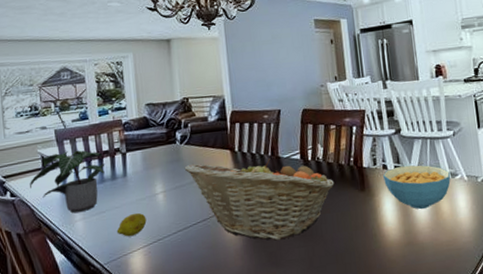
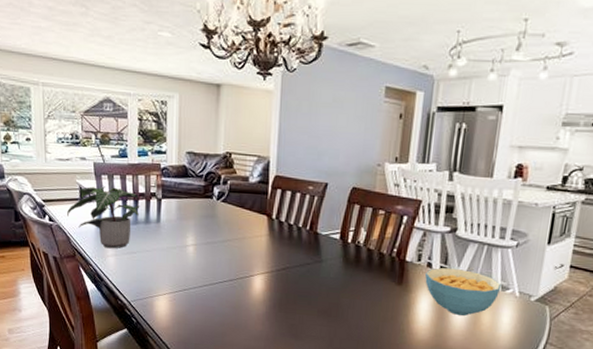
fruit: present [116,212,147,237] -> none [145,259,175,281]
fruit basket: present [184,157,335,241] -> none [218,222,371,315]

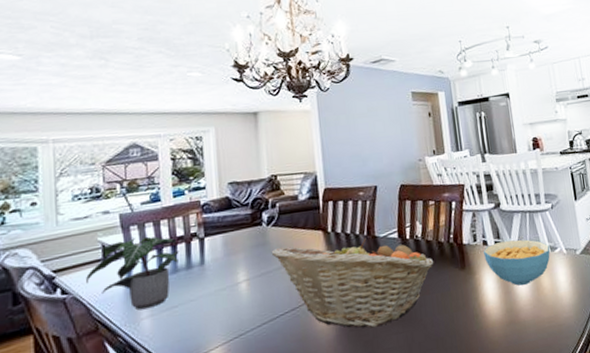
fruit basket: none [218,222,371,315] -> present [271,237,434,328]

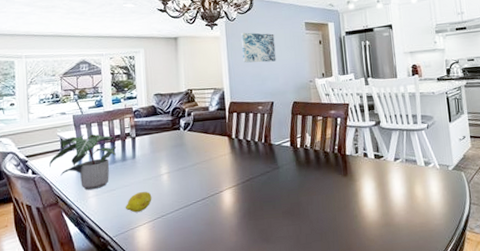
fruit: none [190,305,227,334] -> present [125,191,152,213]
fruit basket: present [271,237,434,328] -> none [187,144,321,219]
wall art: none [335,104,379,141] -> present [240,32,277,63]
cereal bowl: present [484,239,550,286] -> none [364,154,425,194]

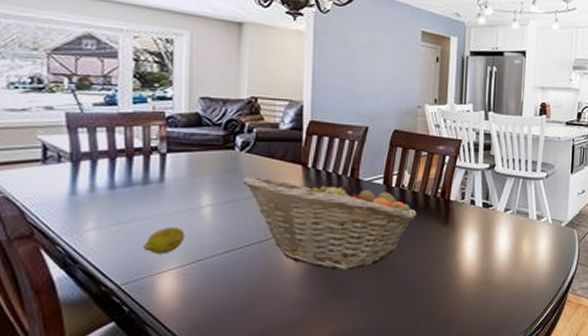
potted plant: present [49,134,117,191] -> none [21,142,136,221]
fruit basket: none [187,144,321,219] -> present [242,176,417,271]
wall art: present [240,32,277,63] -> none [333,31,380,76]

